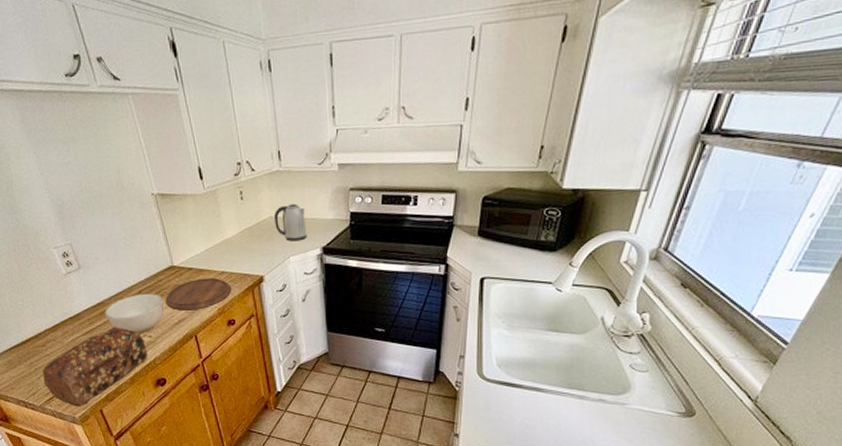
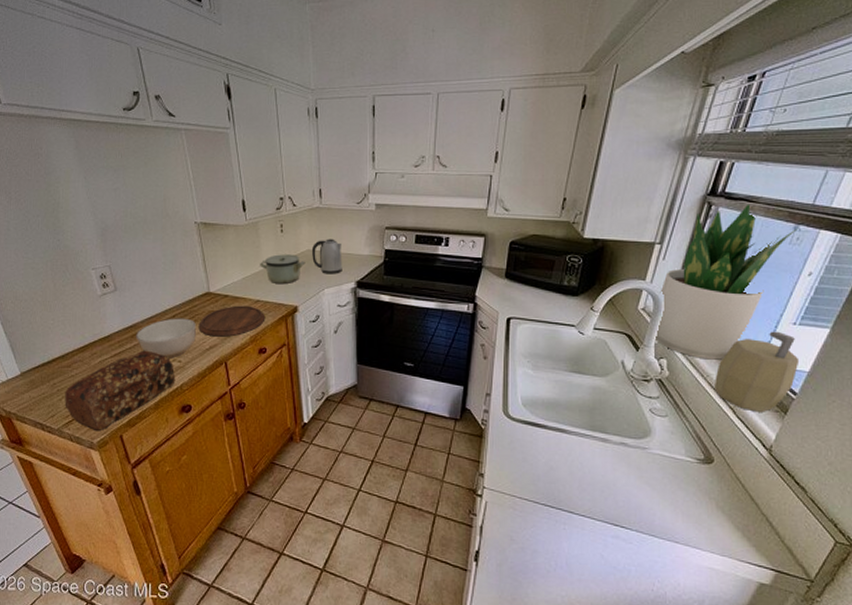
saucepan: none [222,222,269,254] -> present [260,254,306,283]
planter: none [635,141,803,312] -> present [653,204,799,360]
soap dispenser: none [700,278,794,363] -> present [715,331,800,412]

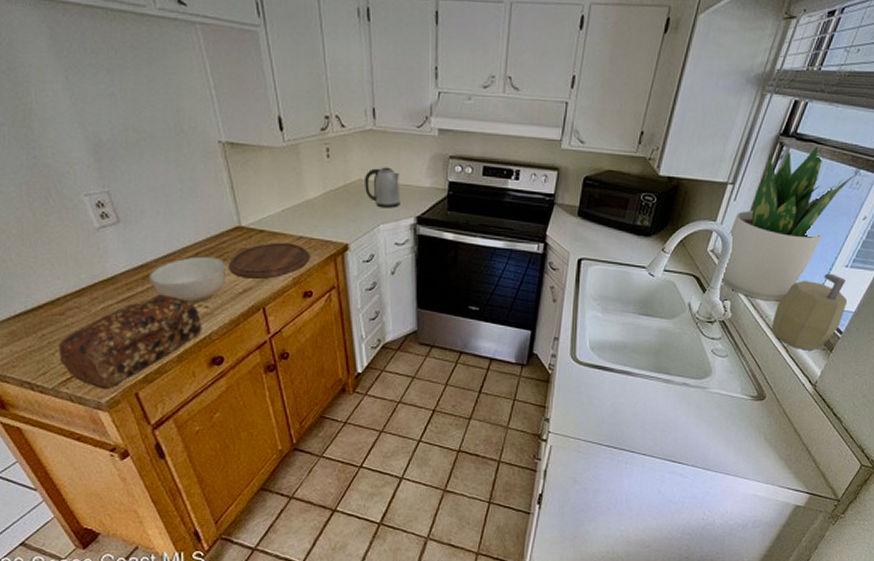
saucepan: present [260,254,306,283] -> none [302,183,357,218]

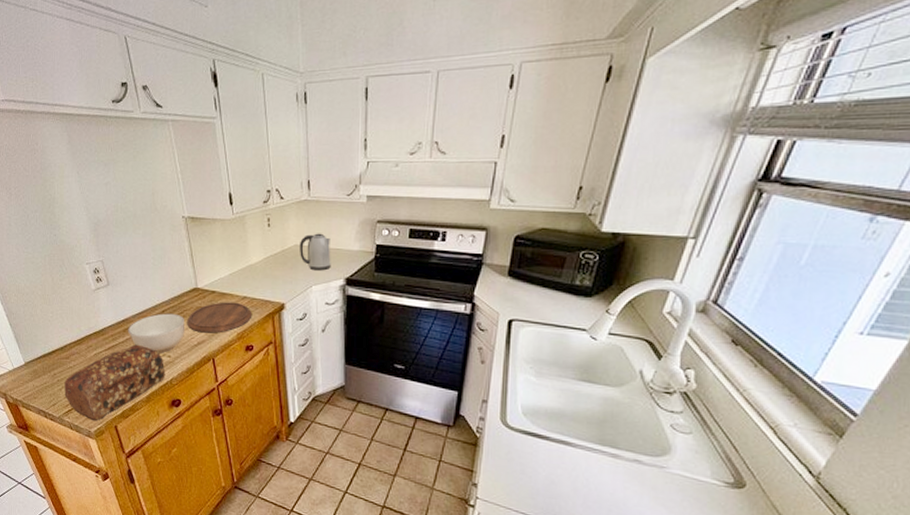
planter: present [719,146,859,301] -> none [679,190,876,373]
soap dispenser: present [772,273,848,350] -> none [752,341,865,434]

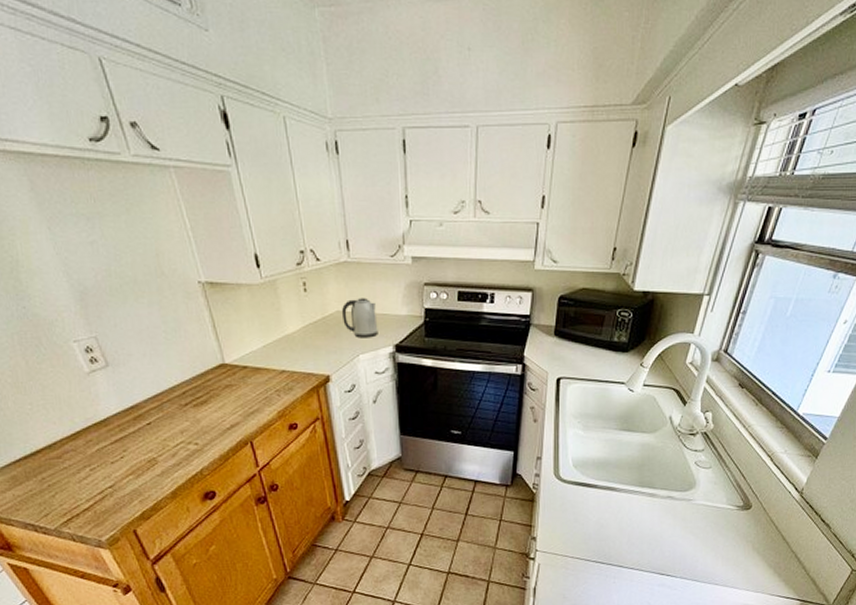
bread loaf: present [64,344,166,421] -> none [58,433,194,528]
bowl: present [127,313,184,353] -> none [138,394,213,441]
cutting board: present [187,302,252,333] -> none [215,377,294,414]

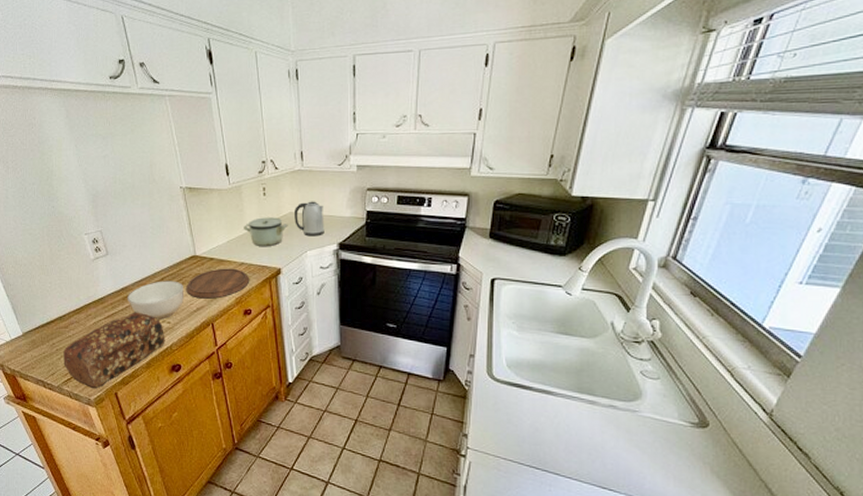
bread loaf: none [58,433,194,528] -> present [63,312,165,389]
bowl: none [138,394,213,441] -> present [126,281,183,320]
cutting board: none [215,377,294,414] -> present [186,268,250,299]
saucepan: none [282,317,336,351] -> present [244,217,288,246]

